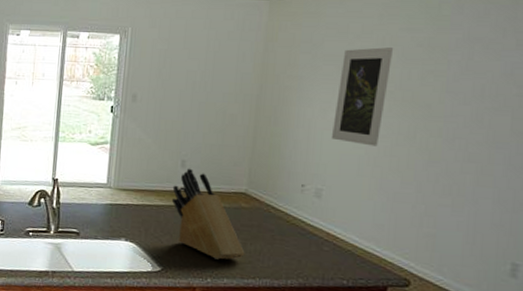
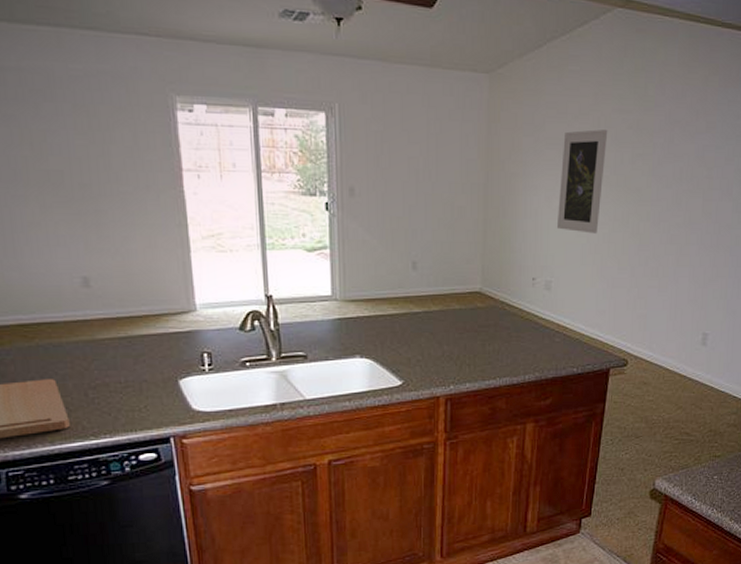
knife block: present [171,168,245,260] -> none [405,270,484,365]

